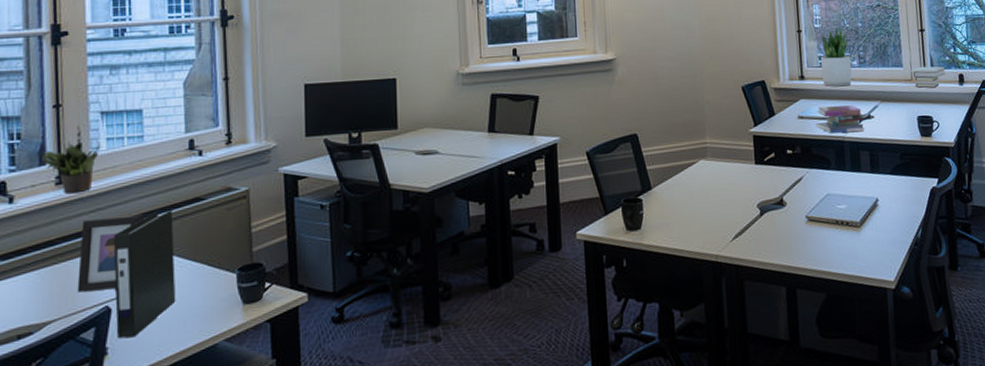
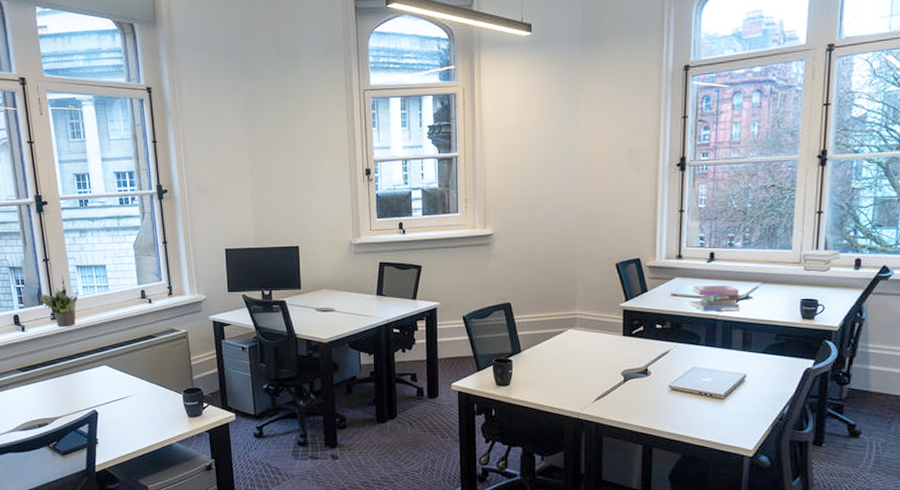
picture frame: present [77,214,144,292] -> none [72,345,114,398]
binder: present [113,209,176,339] -> none [94,343,141,434]
planter: present [820,28,852,87] -> none [701,209,735,267]

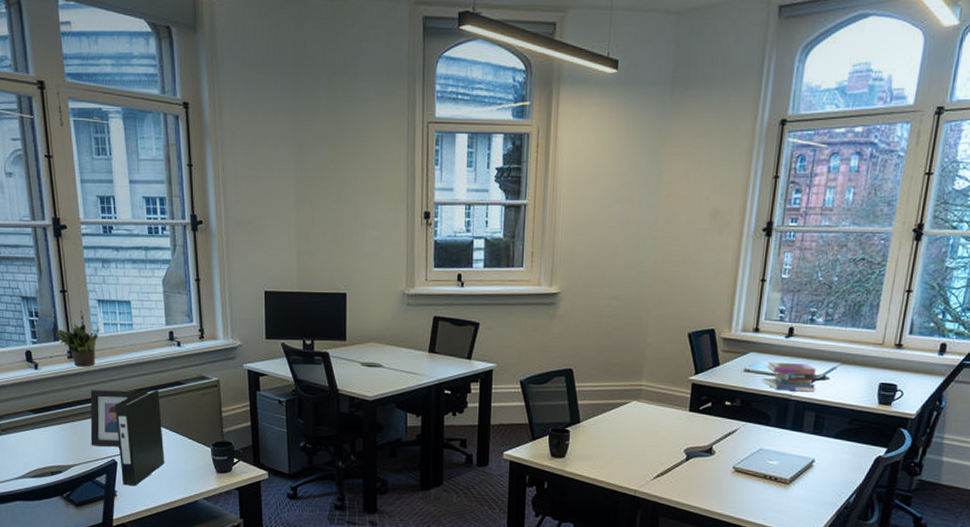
picture frame: none [72,345,114,398] -> present [90,389,137,447]
binder: none [94,343,141,434] -> present [115,389,165,486]
books: present [800,249,841,272] -> none [884,330,927,355]

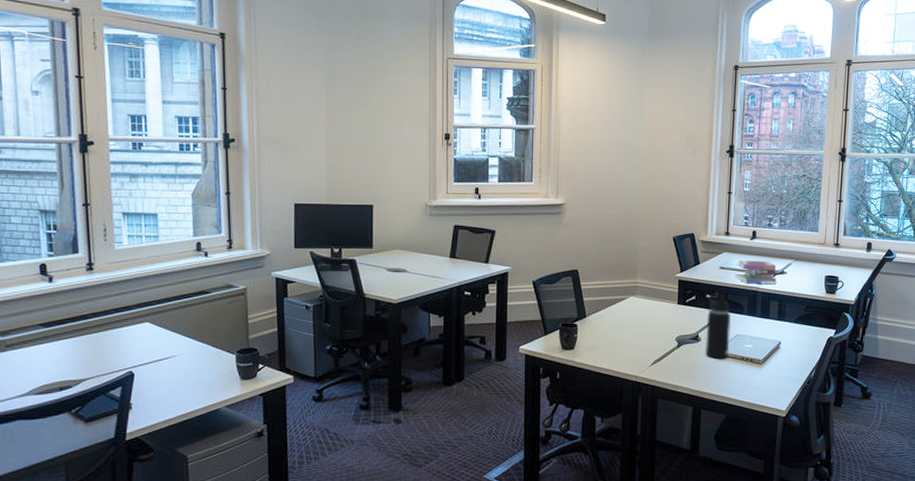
potted plant: present [56,323,99,367] -> none [75,236,122,279]
picture frame: present [90,389,137,447] -> none [106,300,160,358]
binder: present [115,389,165,486] -> none [135,298,187,398]
water bottle: none [718,400,754,476] -> present [704,293,731,359]

